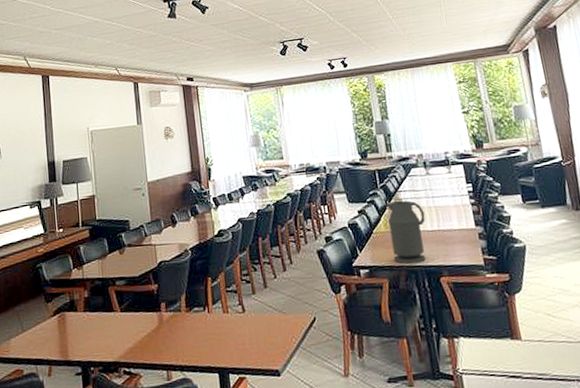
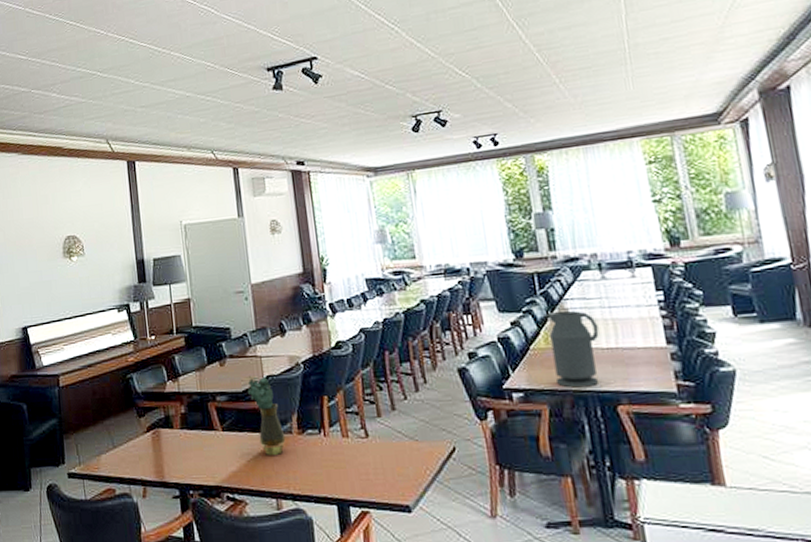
vase: none [143,261,176,332] -> present [248,375,286,455]

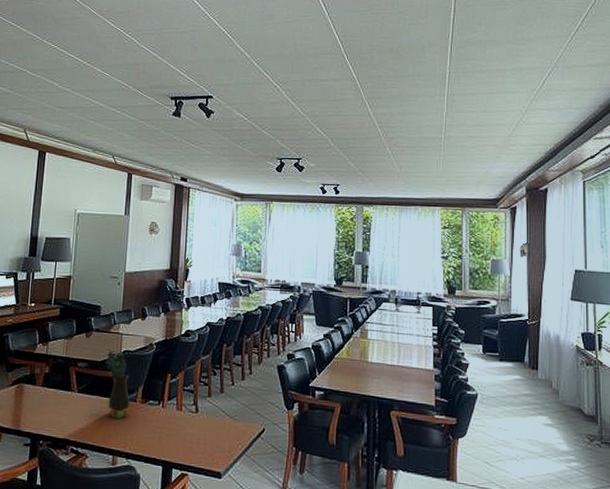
water jug: present [545,311,599,388] -> none [350,331,387,394]

